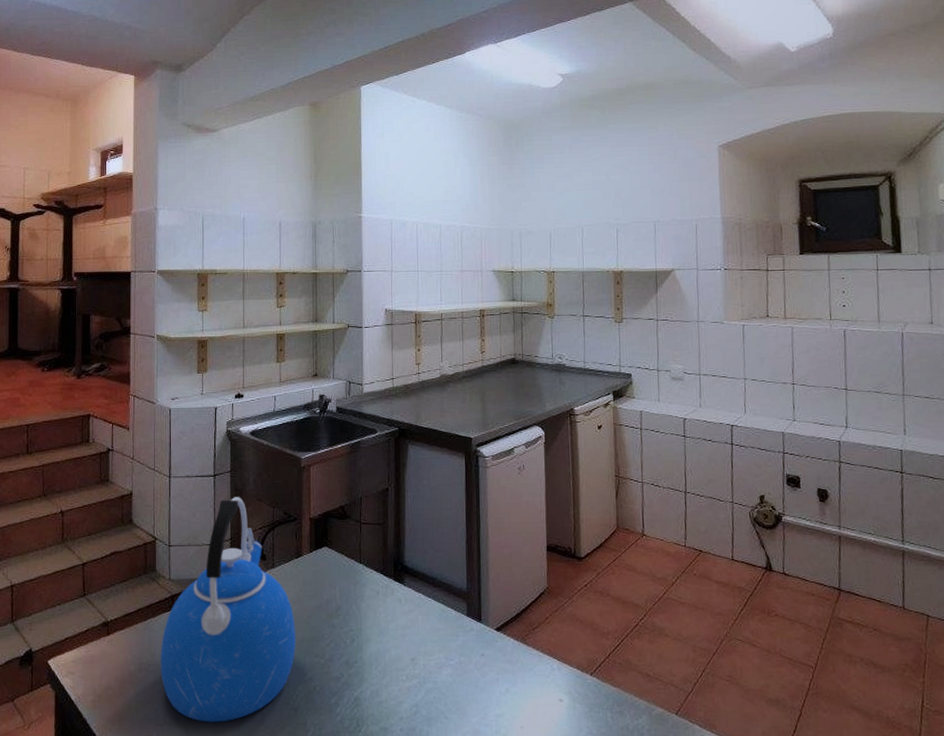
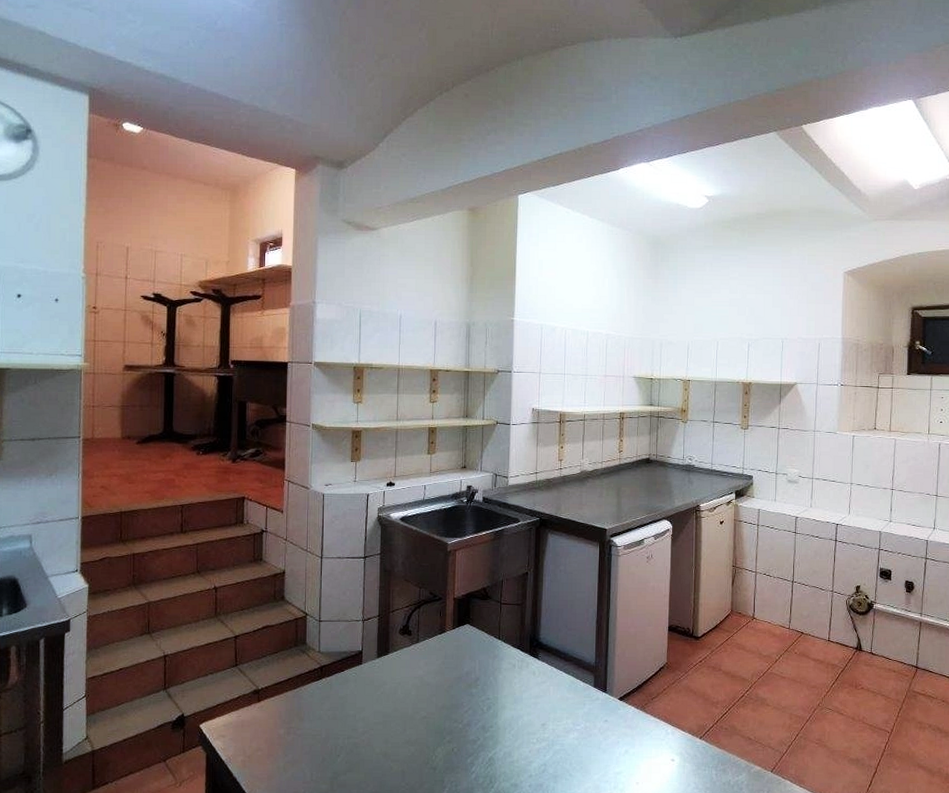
kettle: present [160,497,296,722] -> none [308,577,437,780]

